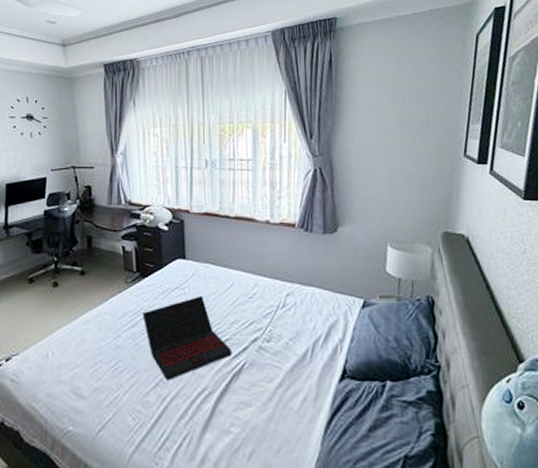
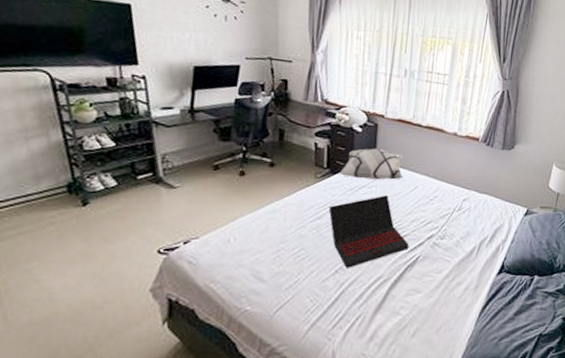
decorative pillow: none [149,246,216,280] -> present [338,148,404,180]

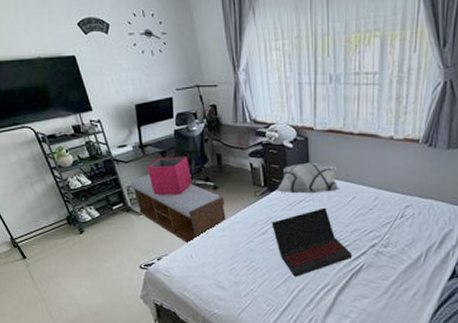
bench: none [168,143,280,227] -> present [131,175,226,245]
storage bin: none [193,125,247,169] -> present [146,157,193,195]

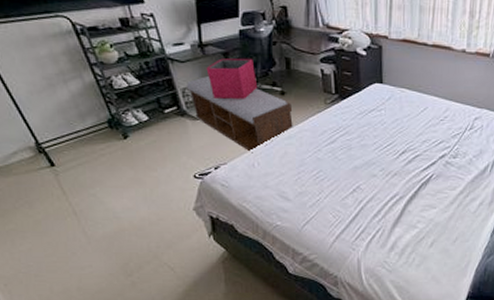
laptop: present [271,207,353,277] -> none [341,117,422,187]
decorative pillow: present [276,162,339,194] -> none [347,71,411,103]

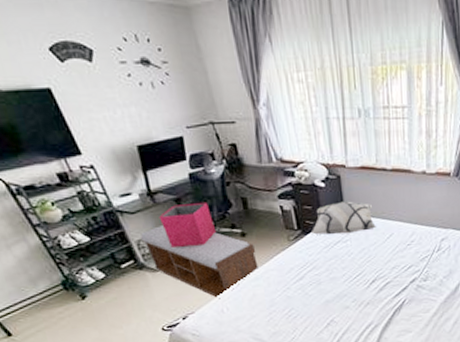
decorative pillow: none [347,71,411,103] -> present [310,201,376,235]

